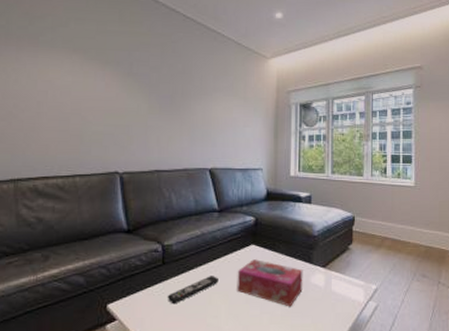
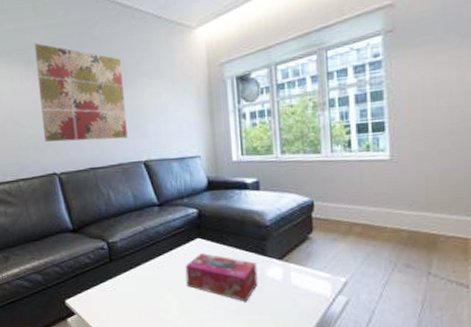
wall art: none [111,46,199,146] -> present [34,43,128,142]
remote control: present [167,276,219,305] -> none [118,271,167,300]

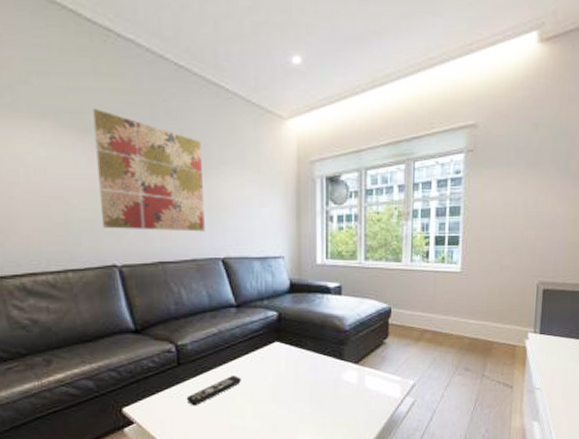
remote control: none [118,271,167,300] -> present [186,376,241,406]
tissue box: present [185,253,258,302] -> none [261,357,334,405]

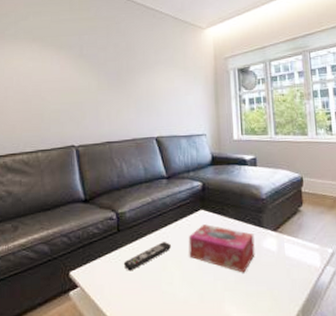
wall art: present [92,108,205,232] -> none [67,32,143,117]
tissue box: none [261,357,334,405] -> present [188,224,255,273]

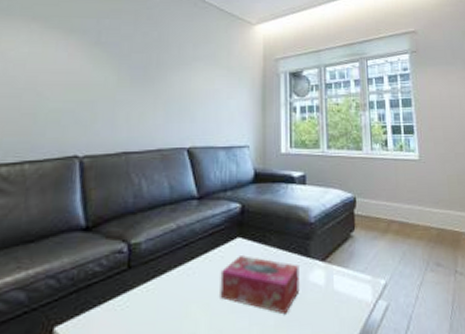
remote control: present [123,242,171,271] -> none [132,280,197,321]

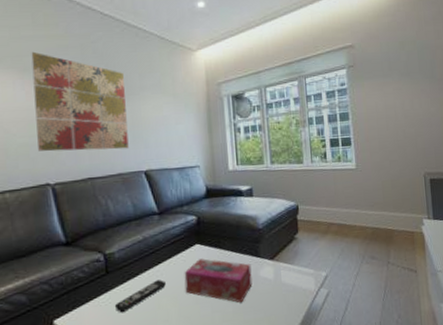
wall art: none [71,13,176,122] -> present [31,51,129,152]
remote control: none [132,280,197,321] -> present [114,280,166,313]

